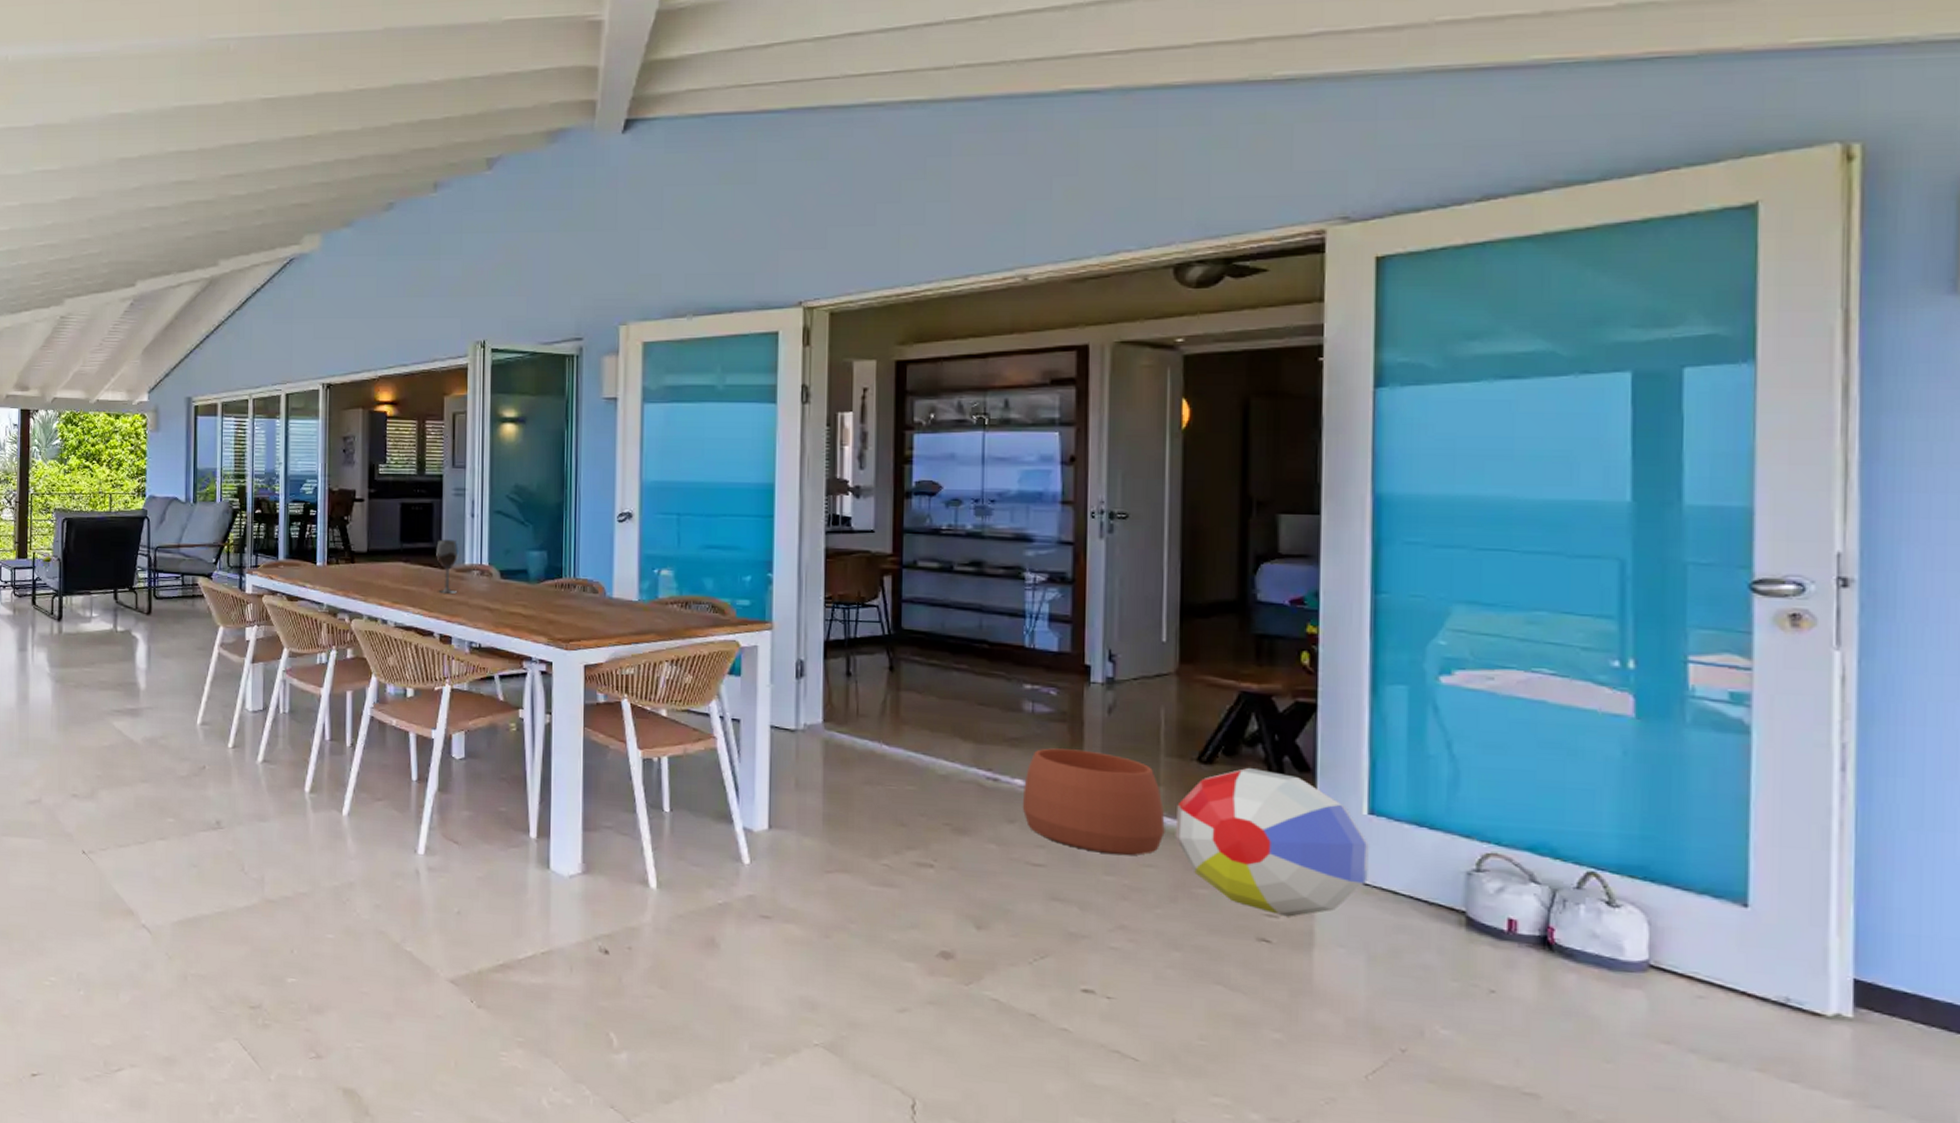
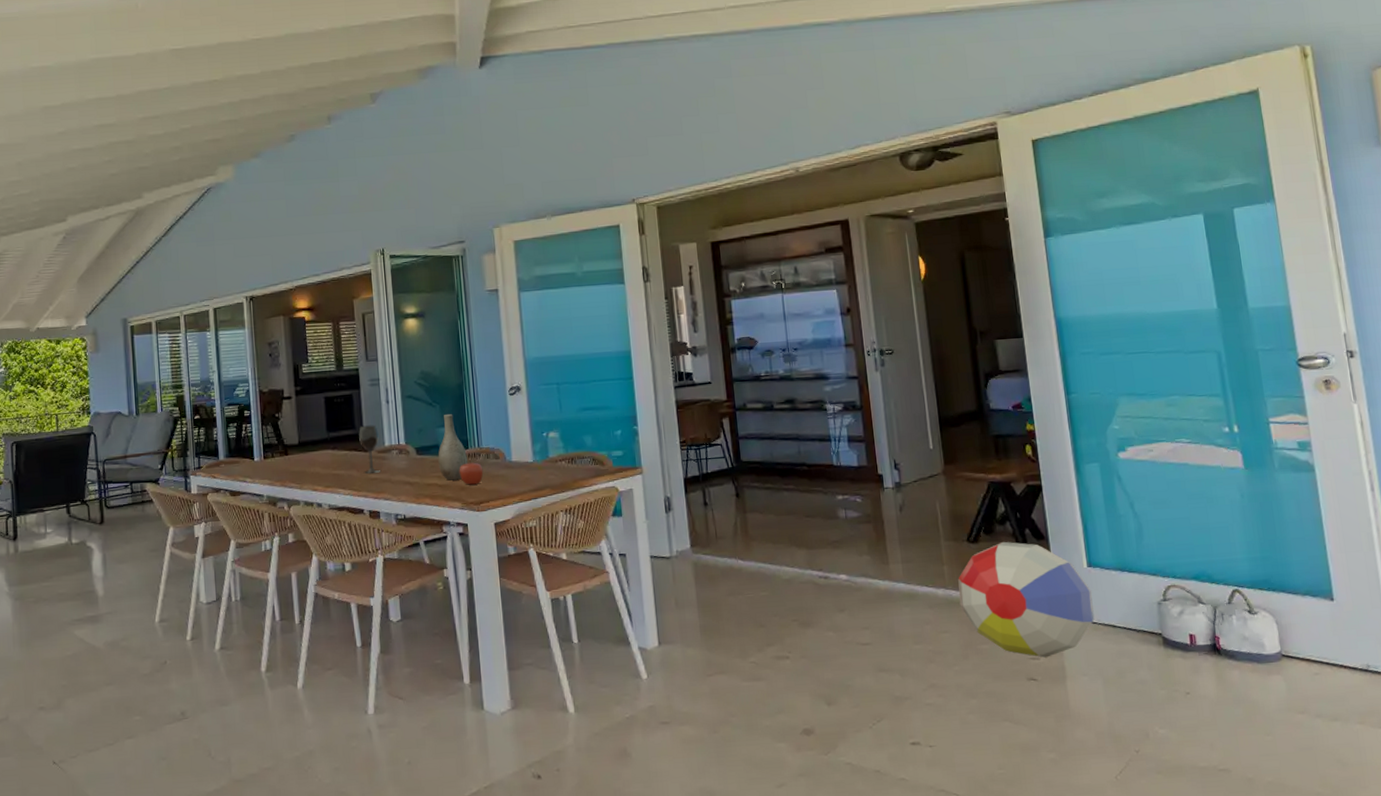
vase: none [525,537,560,612] -> present [438,414,468,481]
fruit: none [548,590,577,619] -> present [459,459,484,485]
planter pot: present [1022,748,1165,856] -> none [847,544,953,627]

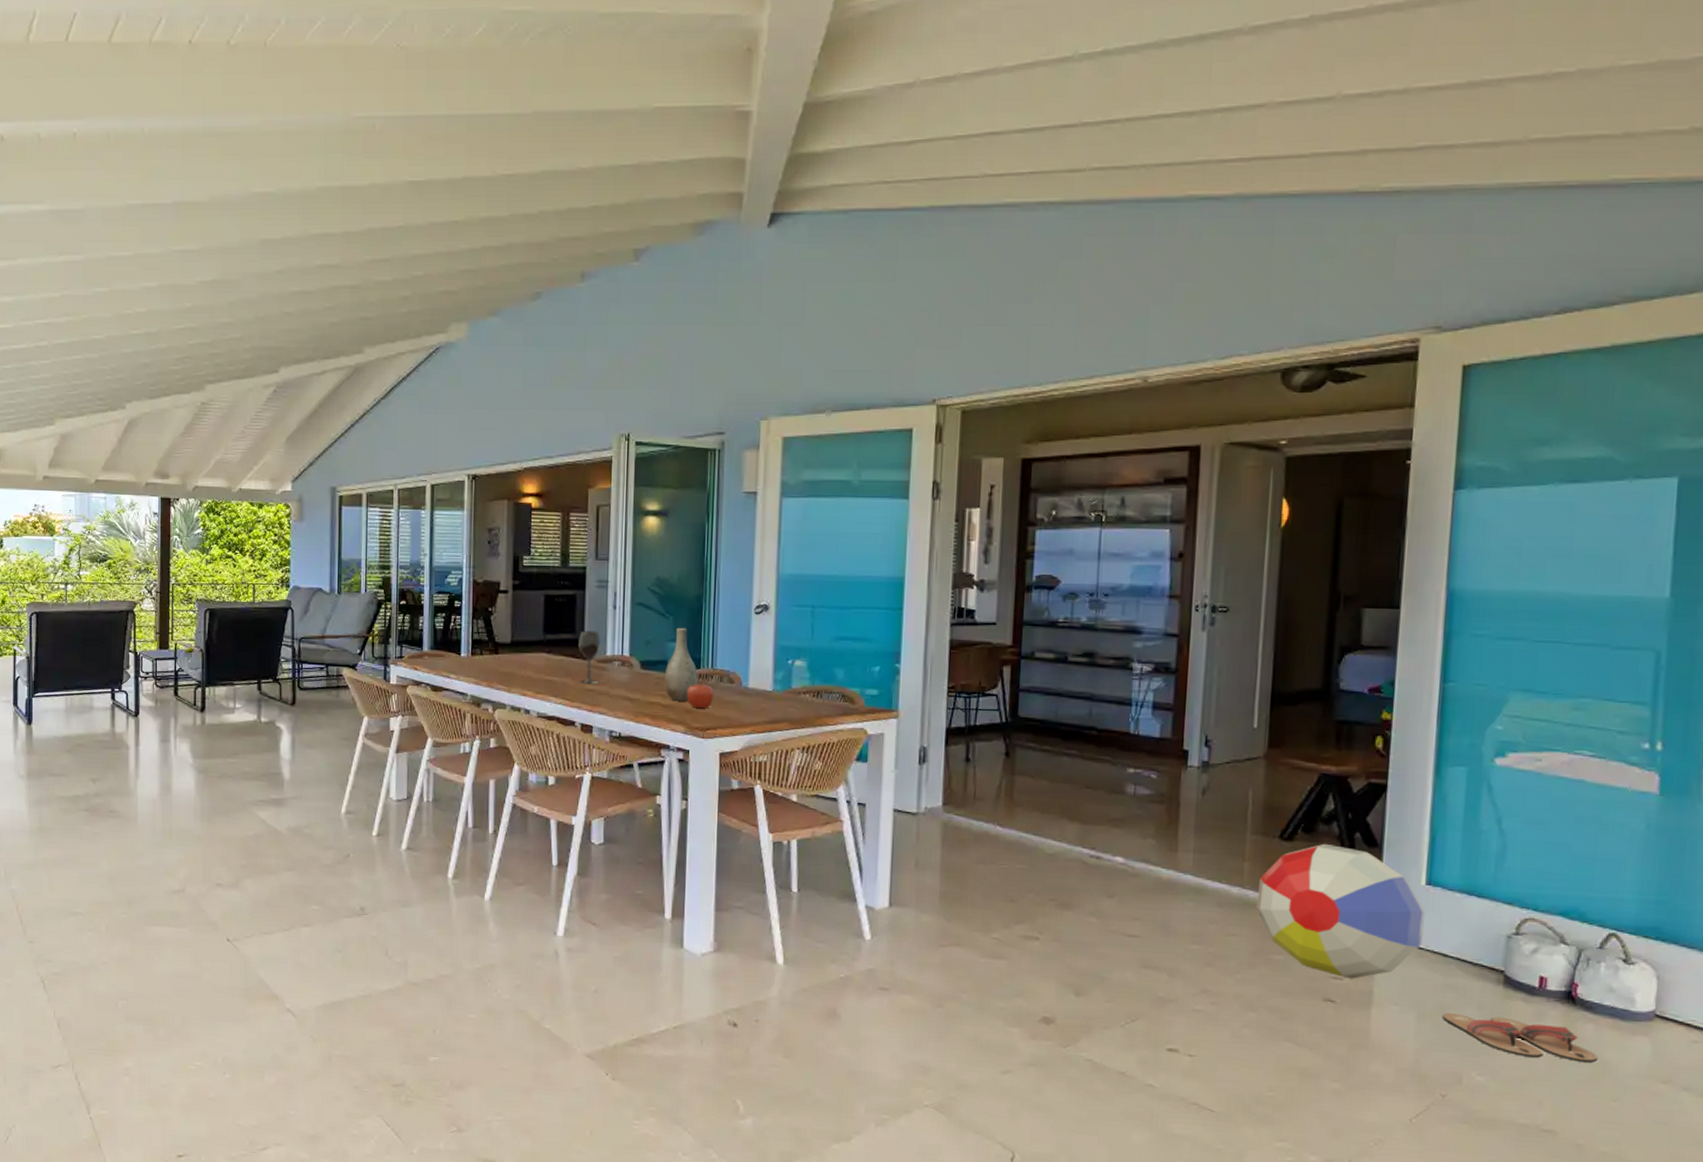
flip-flop: none [1122,674,1247,707] -> present [1442,1012,1597,1063]

